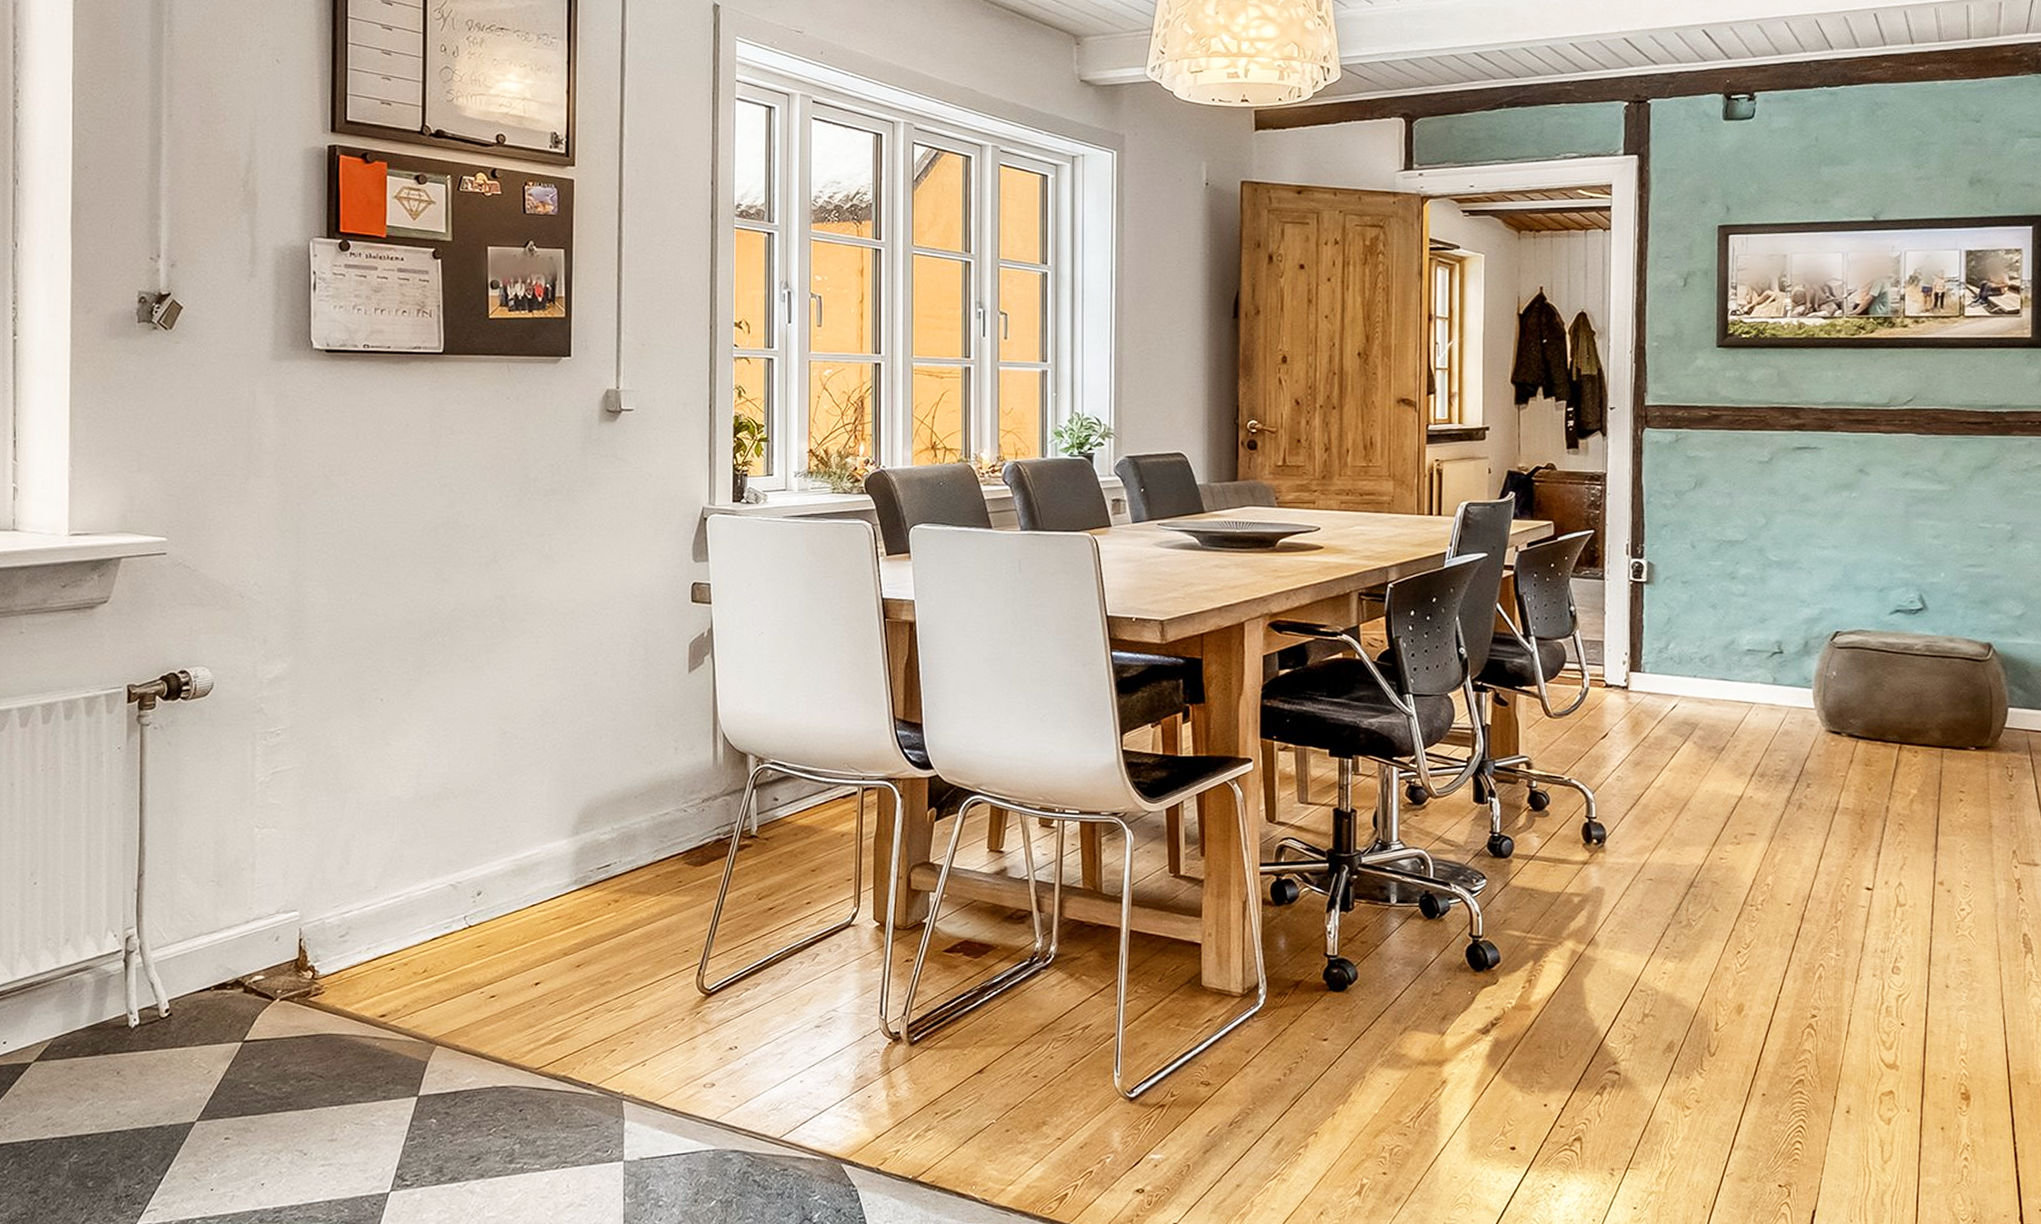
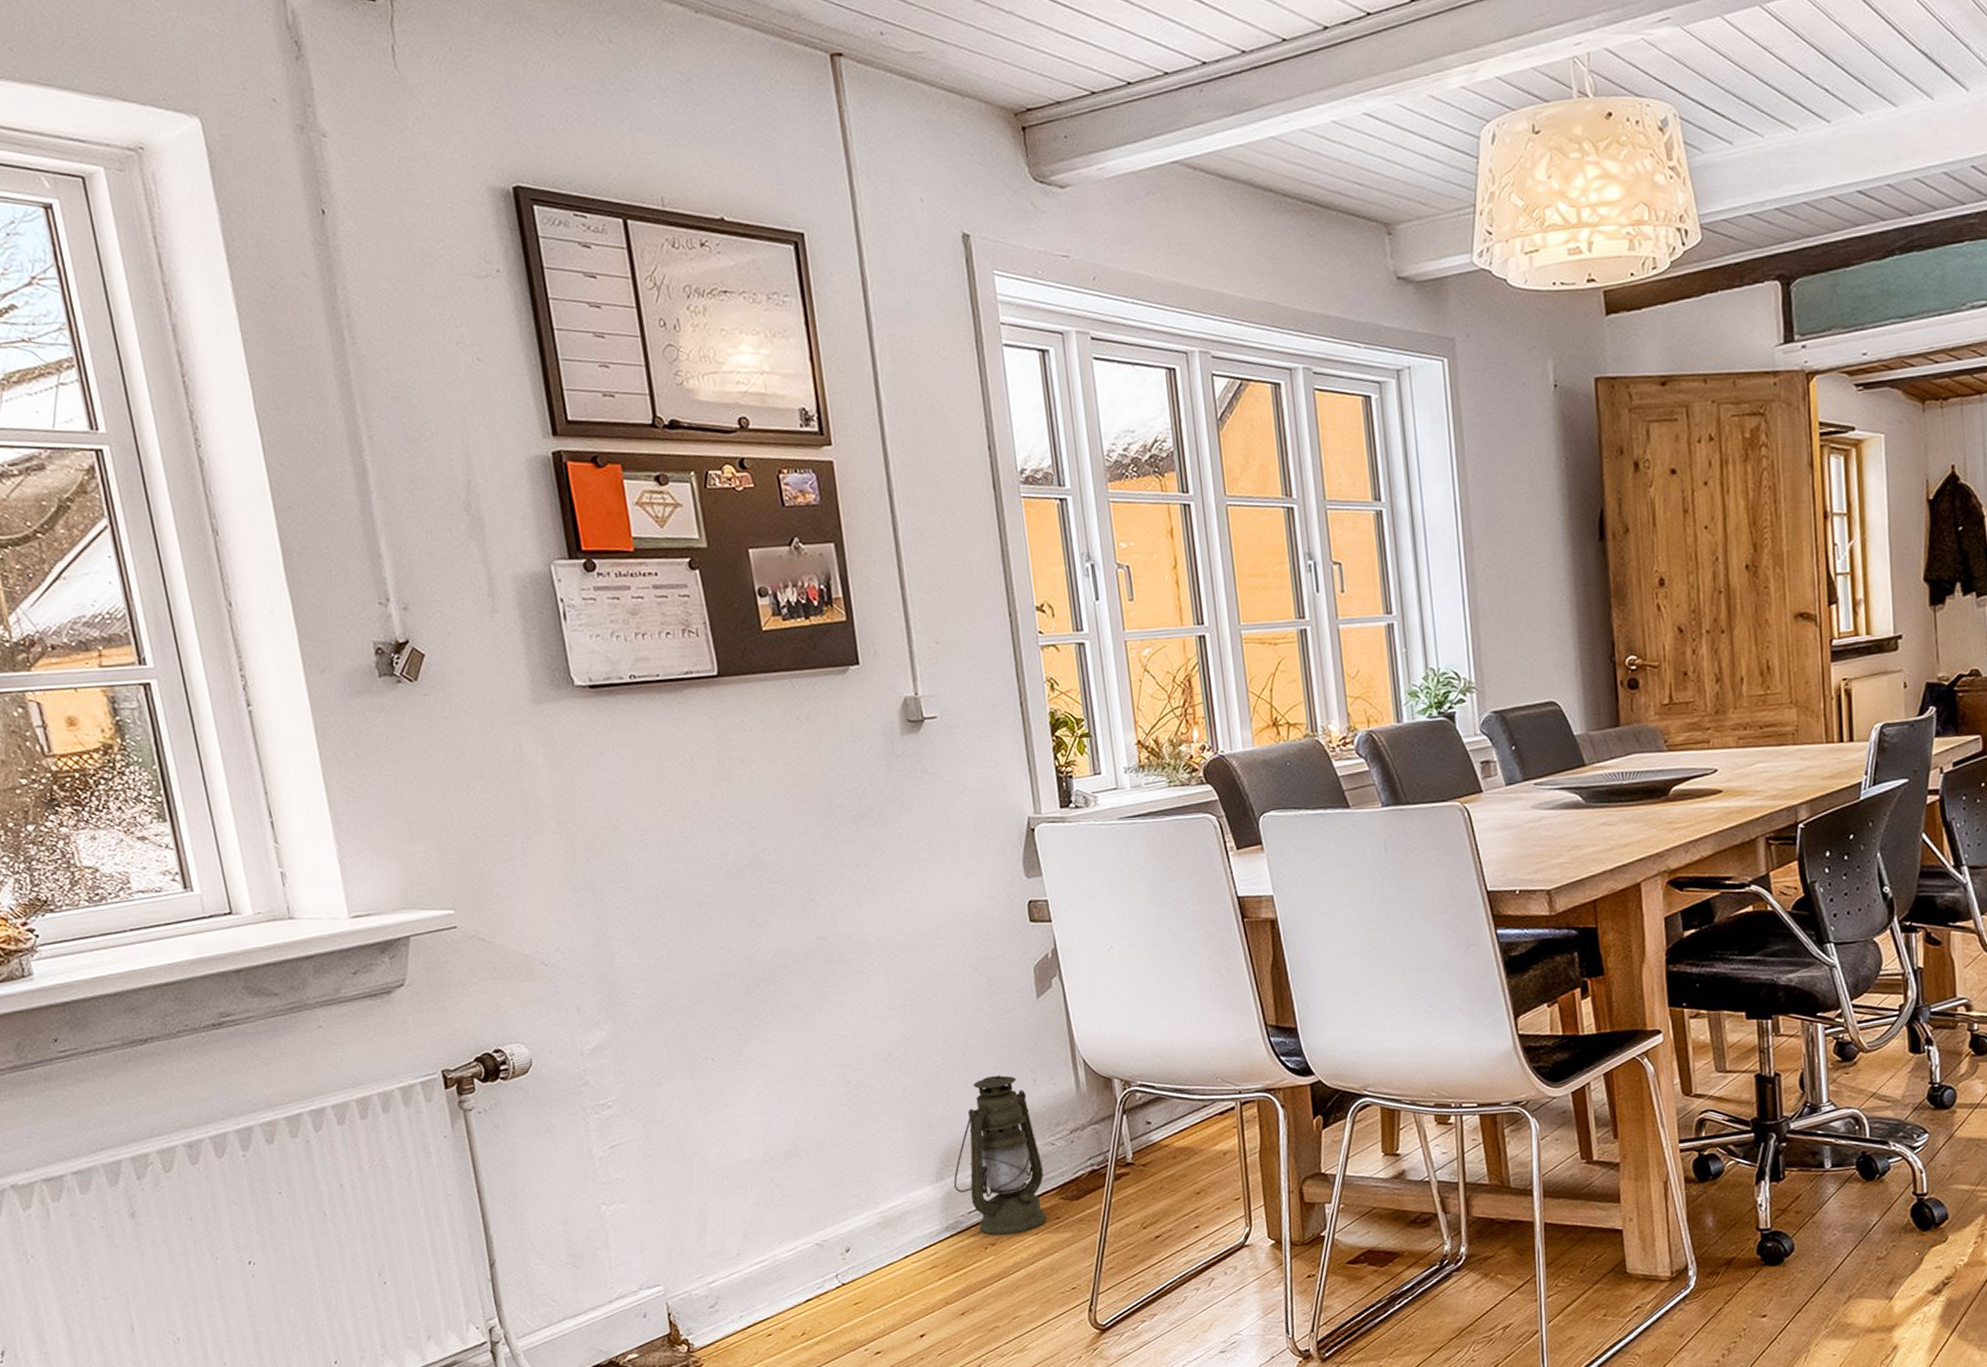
lantern: none [588,740,672,894] -> present [953,1074,1046,1236]

